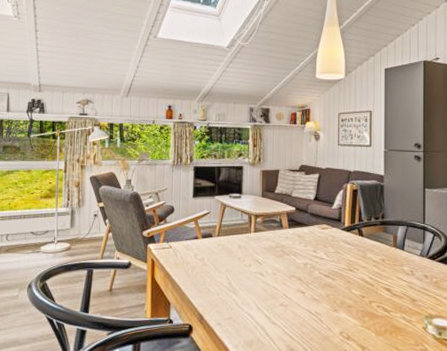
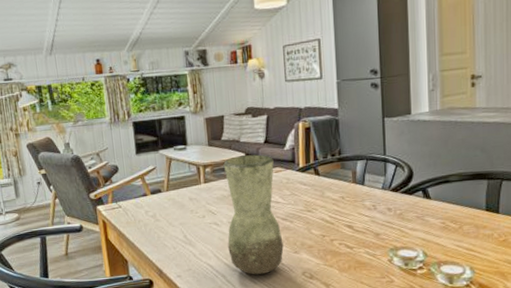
vase: none [270,210,324,331] -> present [223,154,284,275]

